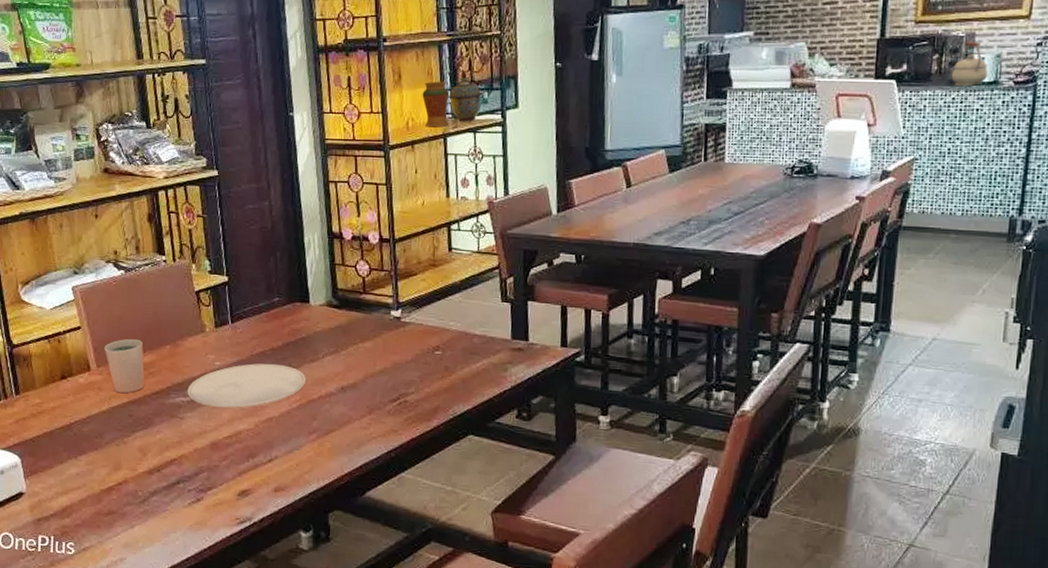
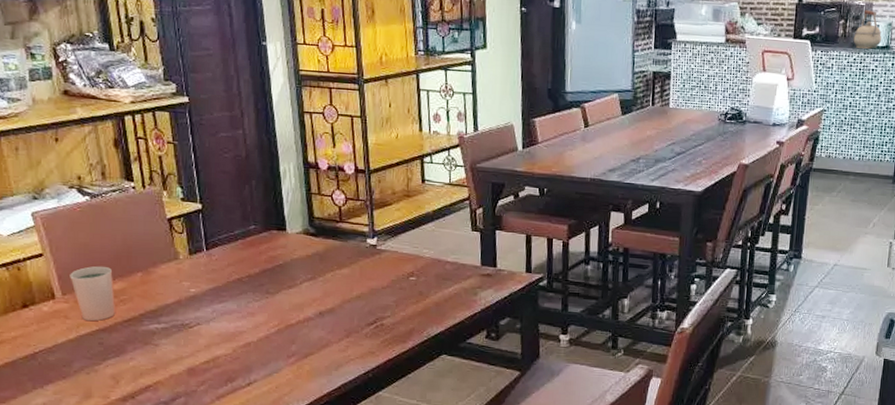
plate: present [187,363,306,409] -> none [161,290,284,335]
decorative vase: present [422,81,449,128] -> none [395,18,421,64]
decorative jar: present [448,69,482,123] -> none [421,9,453,60]

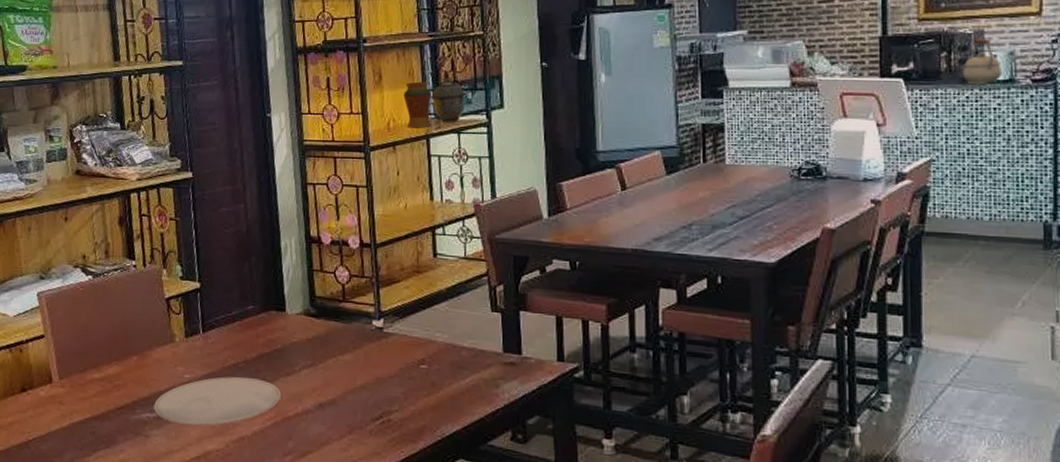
cup: present [70,265,116,322] -> none [68,348,110,408]
plate: none [161,290,284,335] -> present [154,376,281,427]
decorative vase: none [395,18,421,64] -> present [403,81,431,128]
decorative jar: none [421,9,453,60] -> present [431,70,466,124]

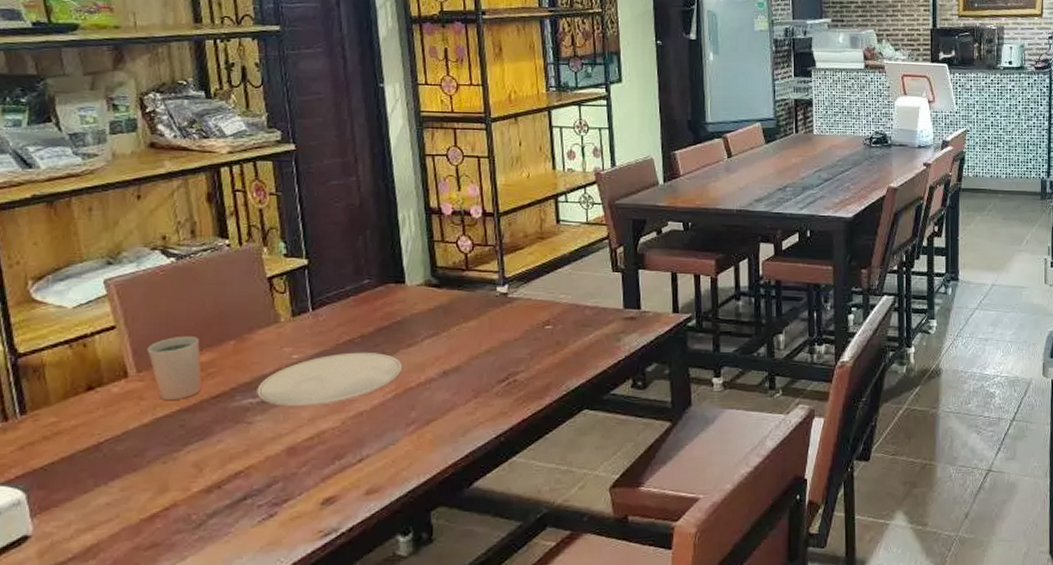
cup: none [68,348,110,408] -> present [147,335,202,401]
decorative vase: present [403,81,431,128] -> none [524,55,553,101]
decorative jar: present [431,70,466,124] -> none [552,44,586,96]
kettle: present [962,39,1002,85] -> none [989,33,1015,71]

